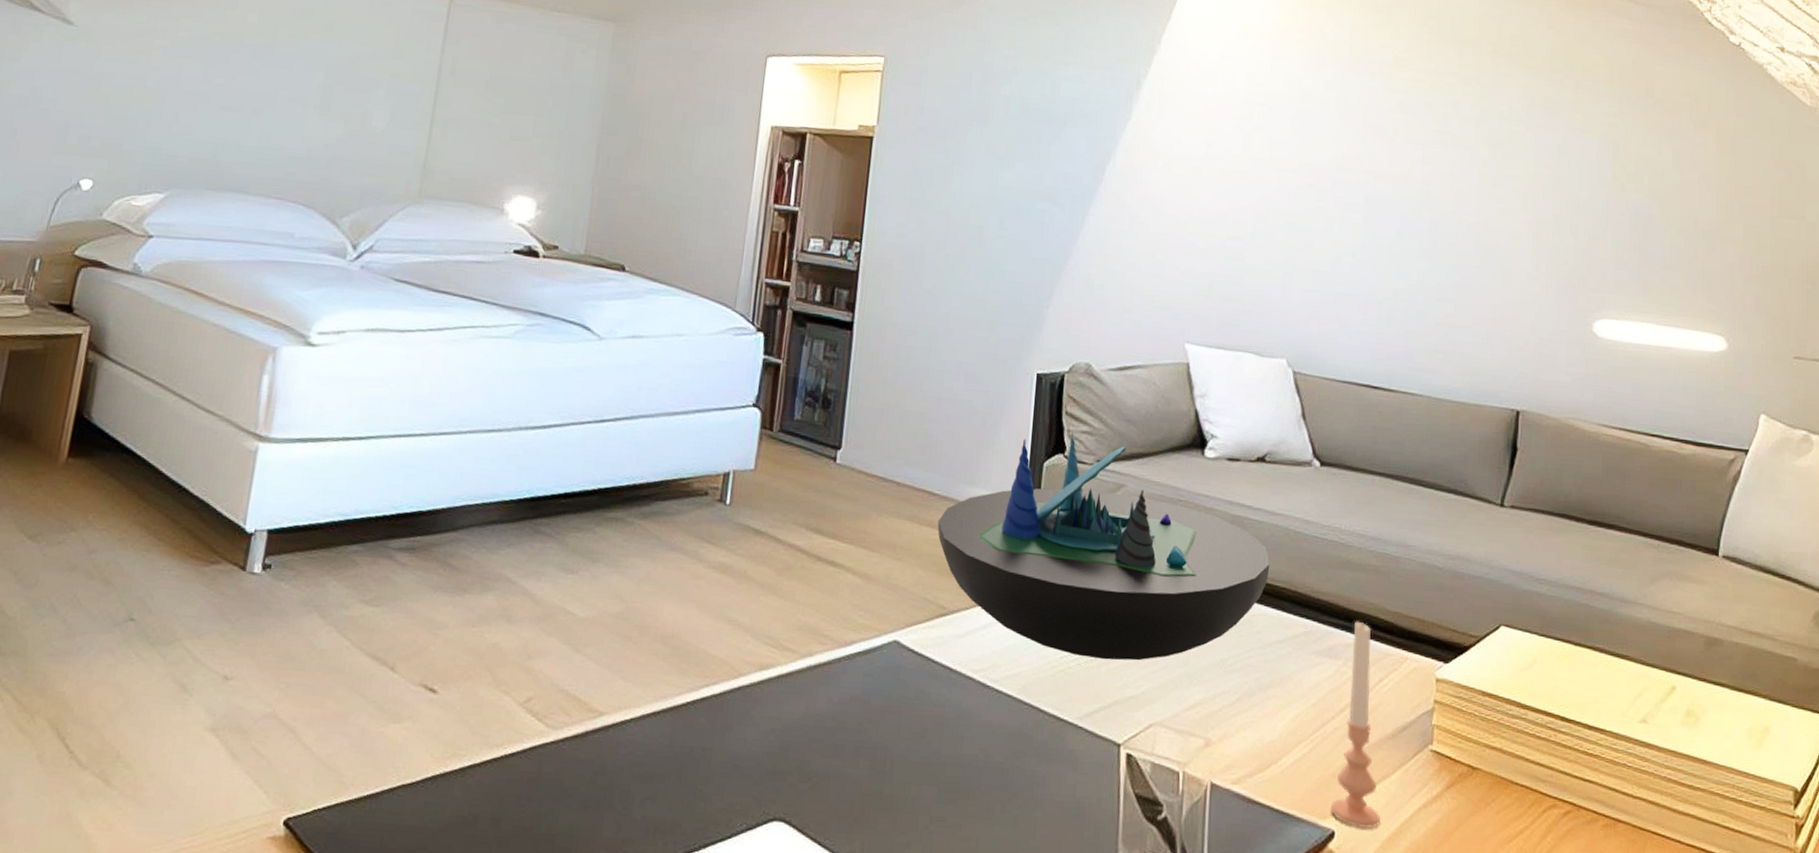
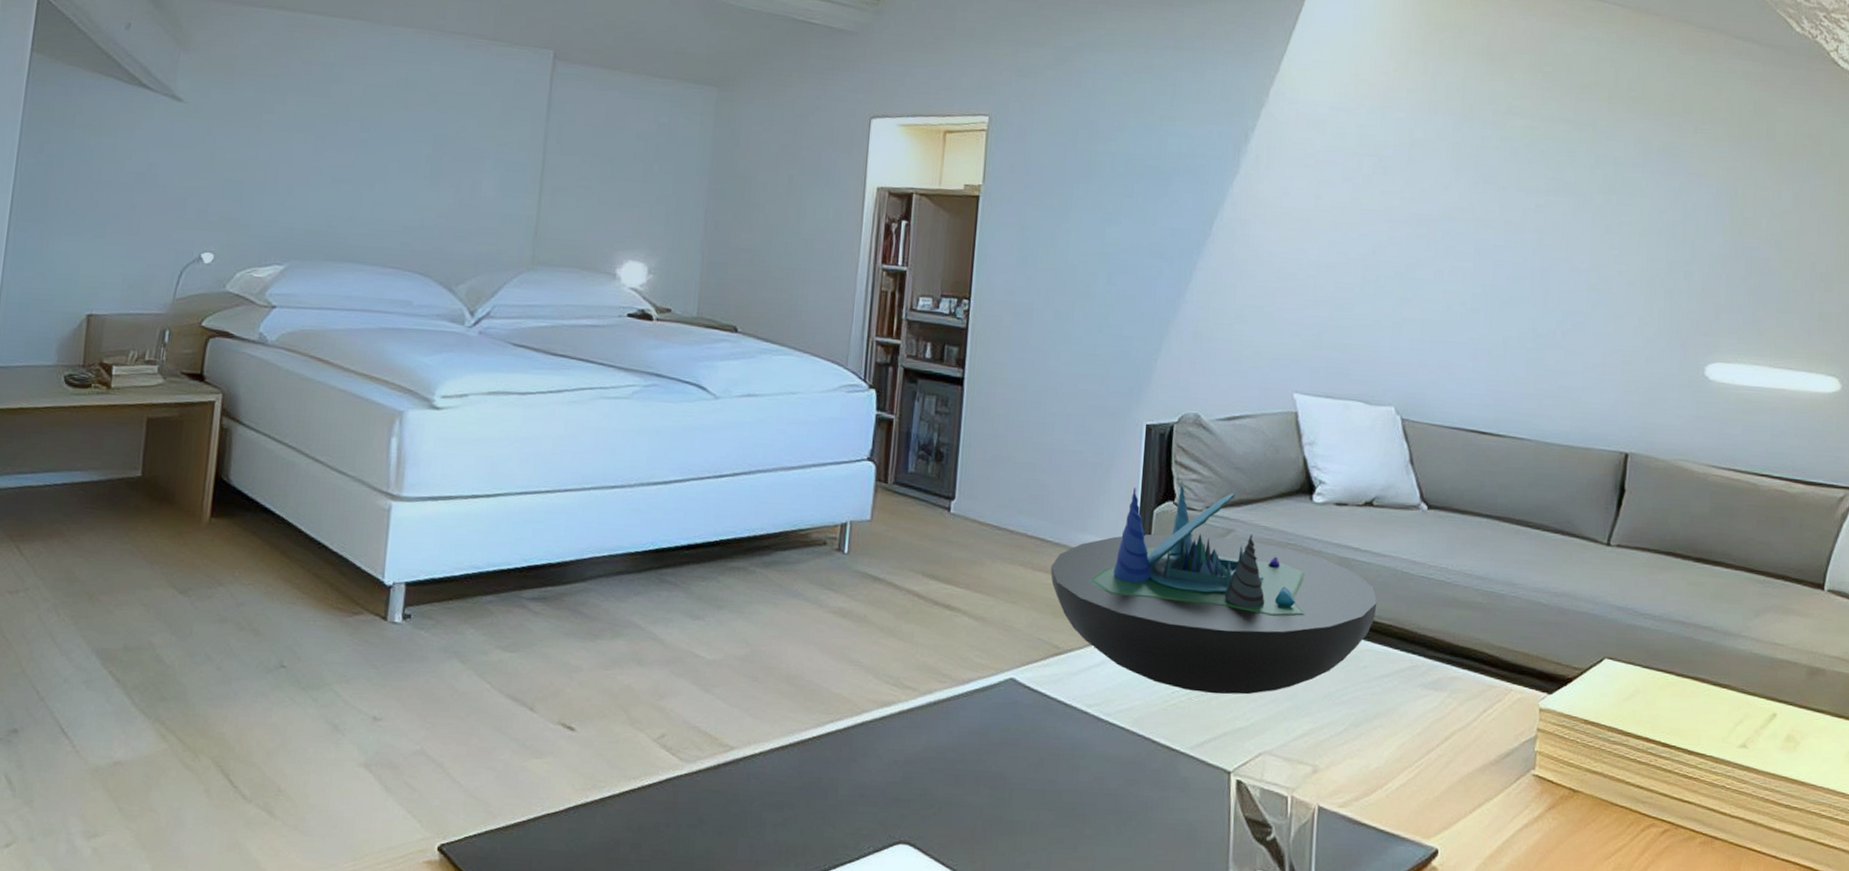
candle: present [1331,621,1380,829] -> none [1435,655,1483,847]

